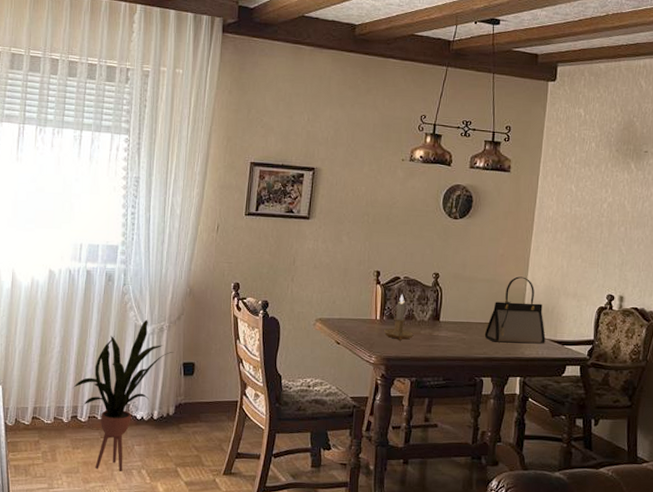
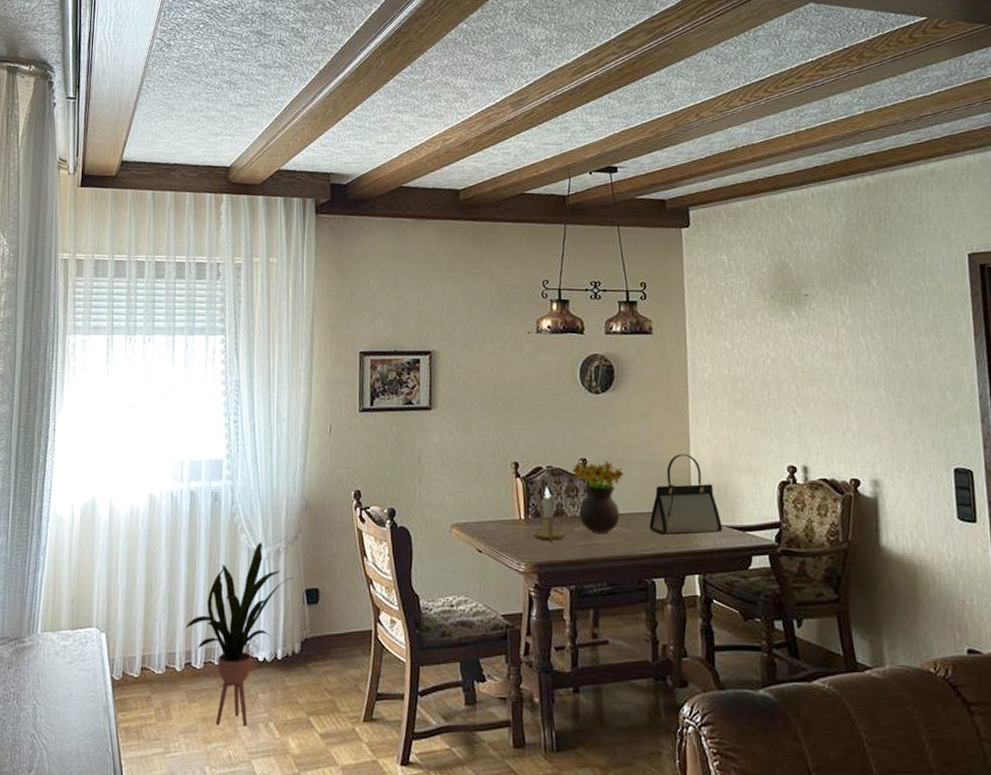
flower arrangement: none [425,275,469,337] -> present [571,460,624,533]

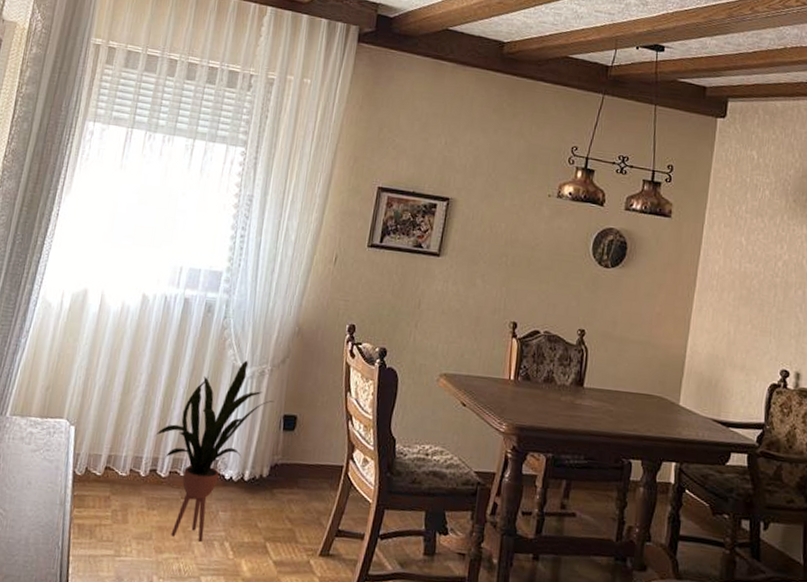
candlestick: present [530,487,566,543] -> none [517,352,552,408]
flower arrangement: present [571,460,624,533] -> none [568,331,619,407]
handbag: present [649,454,723,535] -> none [635,340,708,424]

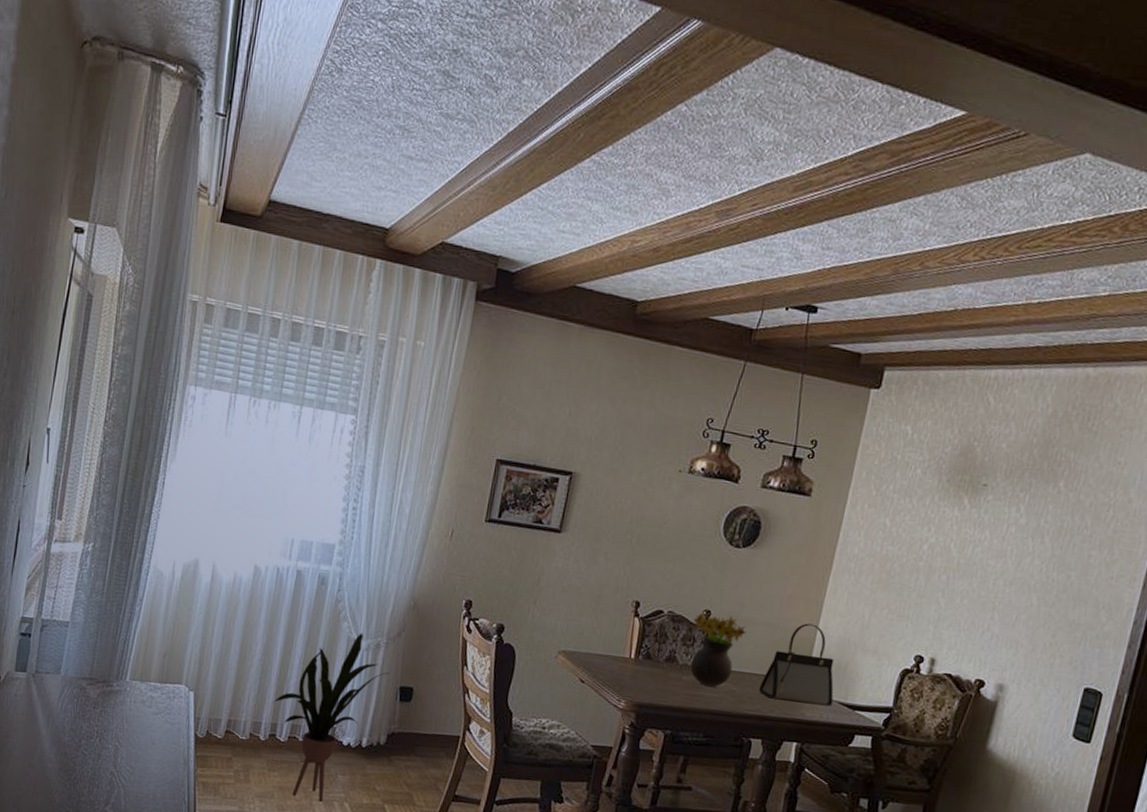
flower arrangement: none [568,331,619,407] -> present [690,612,746,687]
handbag: none [635,340,708,424] -> present [758,623,834,707]

